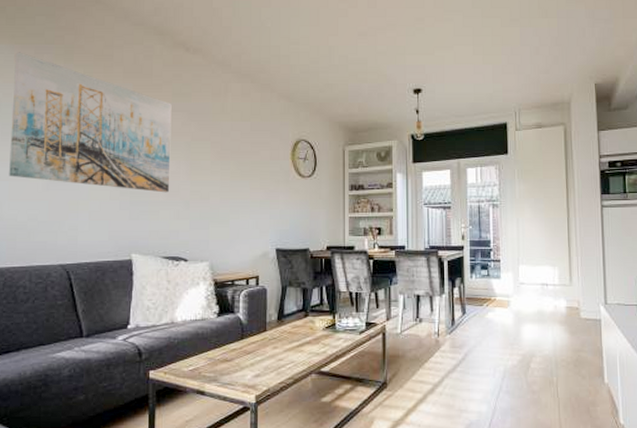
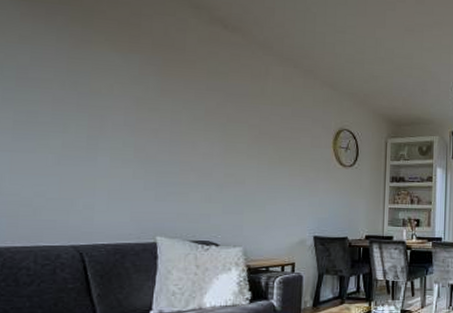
wall art: present [9,52,172,193] -> none [11,10,206,175]

